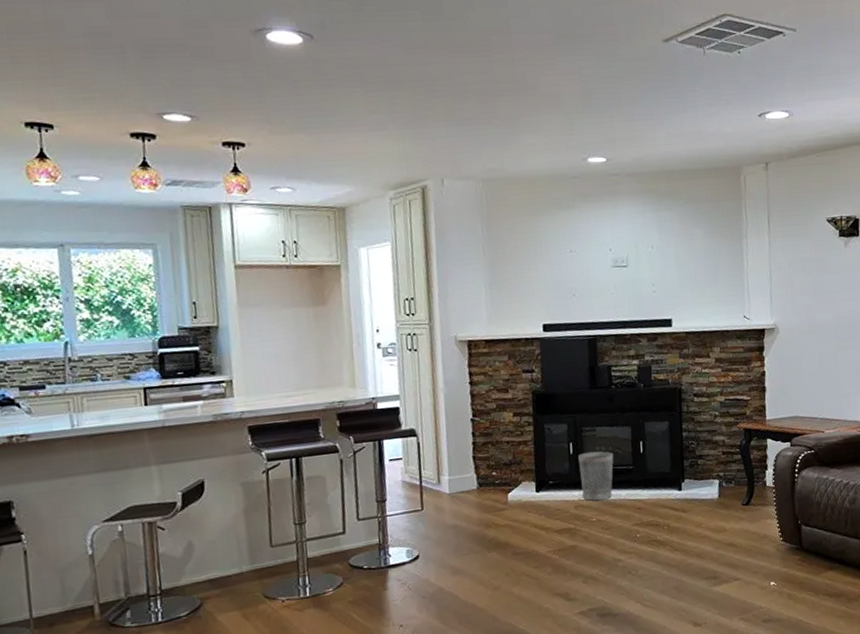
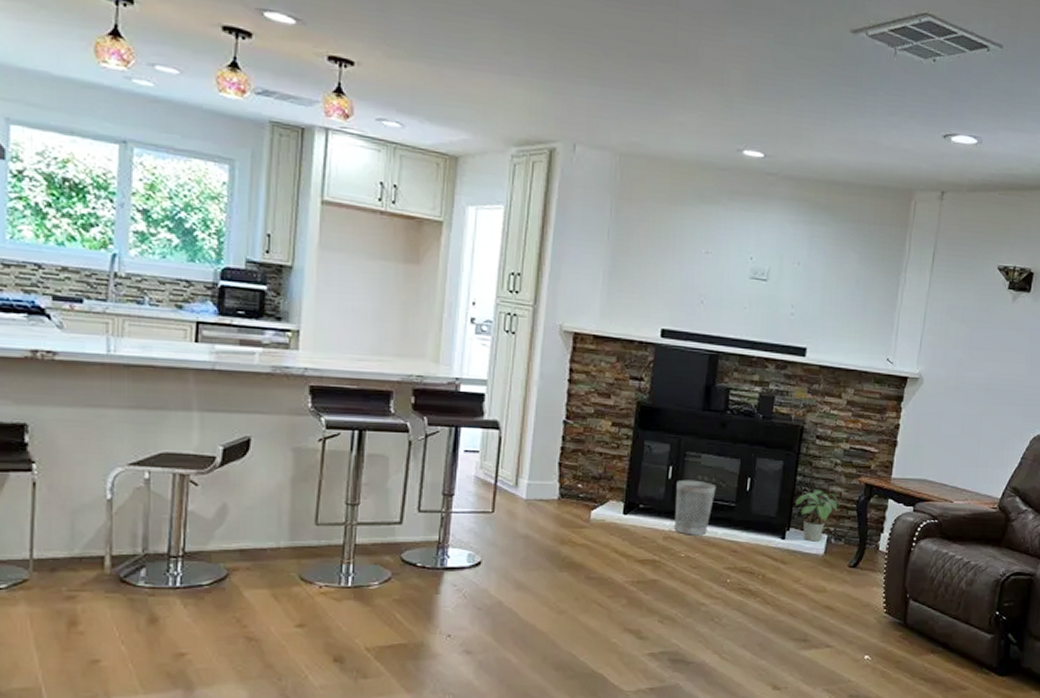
potted plant: none [685,441,725,489] -> present [795,489,840,542]

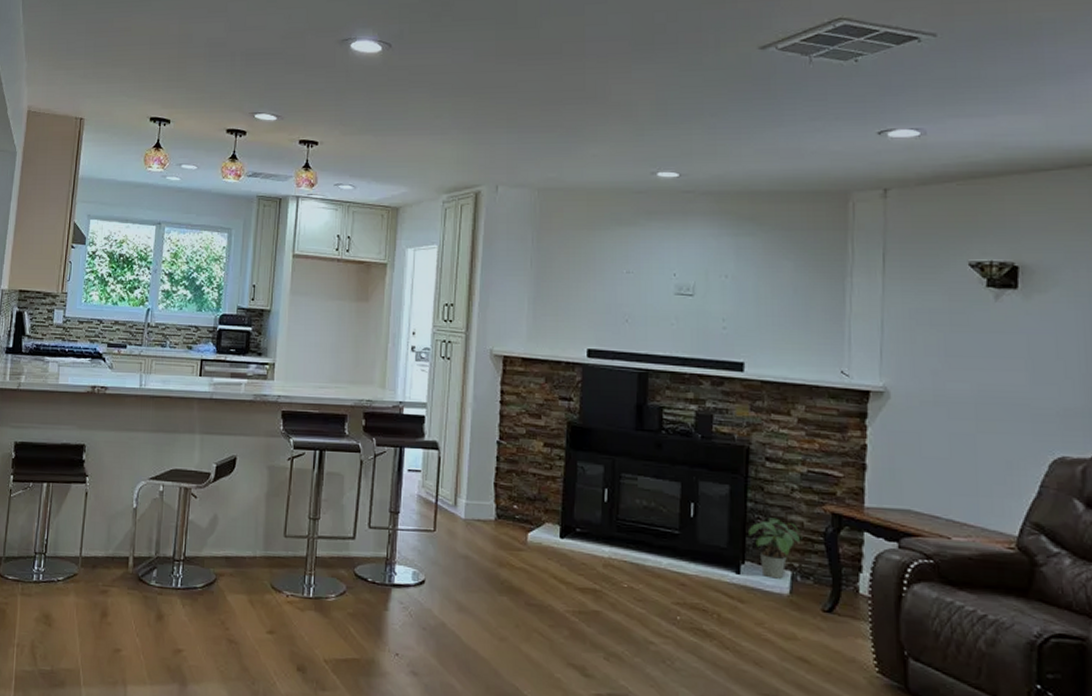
wastebasket: present [674,479,717,536] -> none [614,503,657,565]

